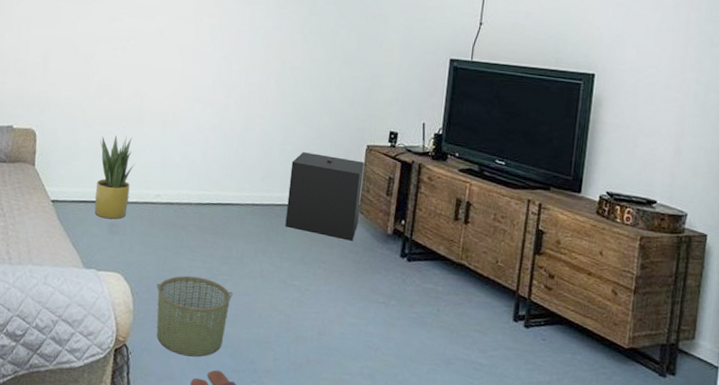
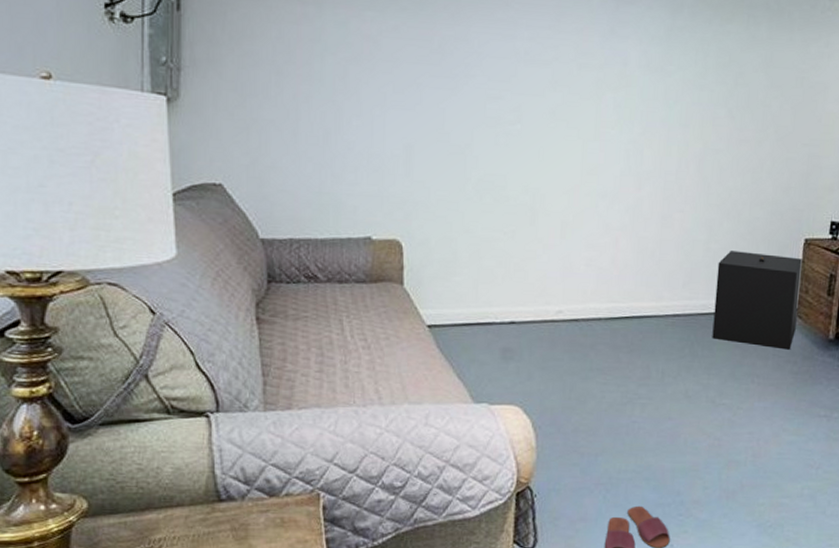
planter: present [94,136,135,220] -> none [481,242,530,344]
basket: present [156,275,233,357] -> none [562,402,654,494]

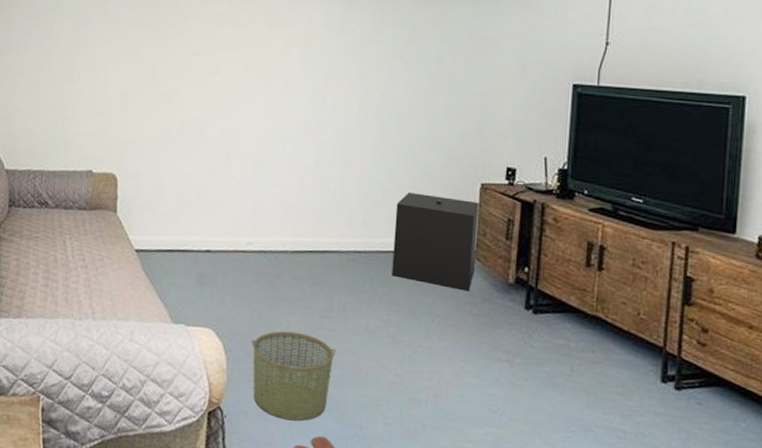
basket: none [562,402,654,494] -> present [251,331,336,421]

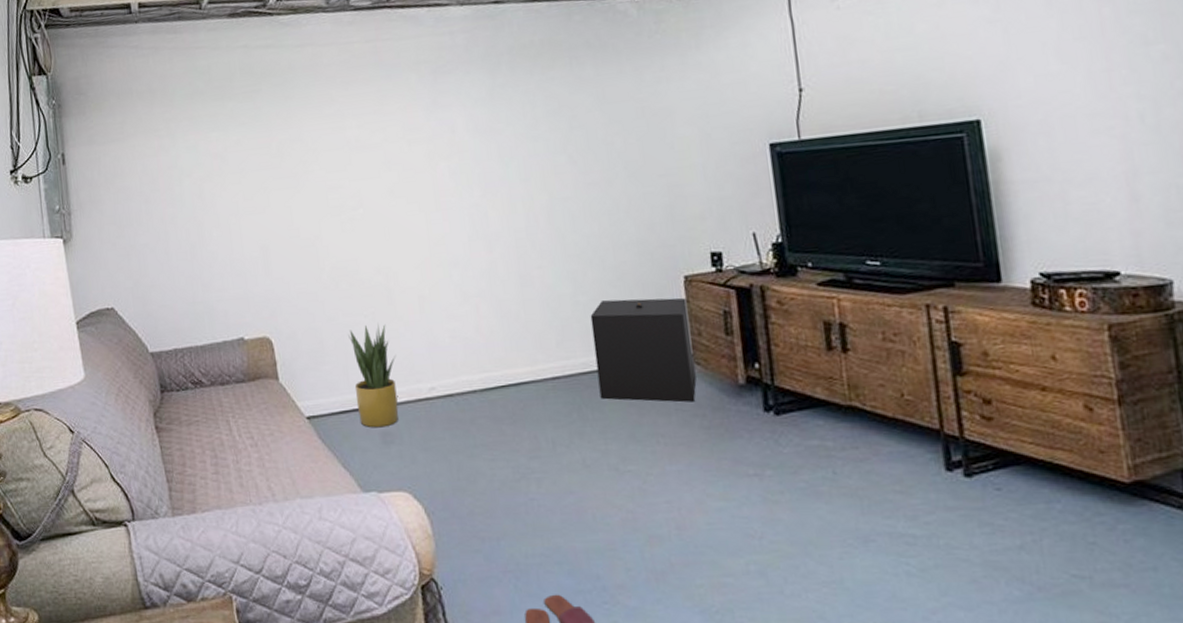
planter: none [181,178,224,270] -> present [348,323,399,428]
basket: present [251,331,336,421] -> none [454,480,554,582]

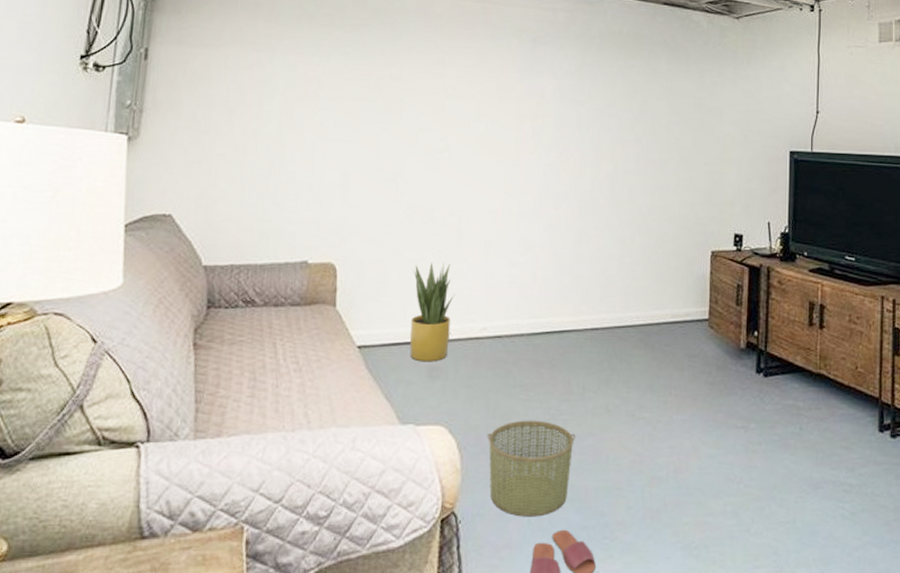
basket: none [454,480,554,582] -> present [487,420,576,517]
subwoofer: present [590,297,697,402] -> none [629,264,710,360]

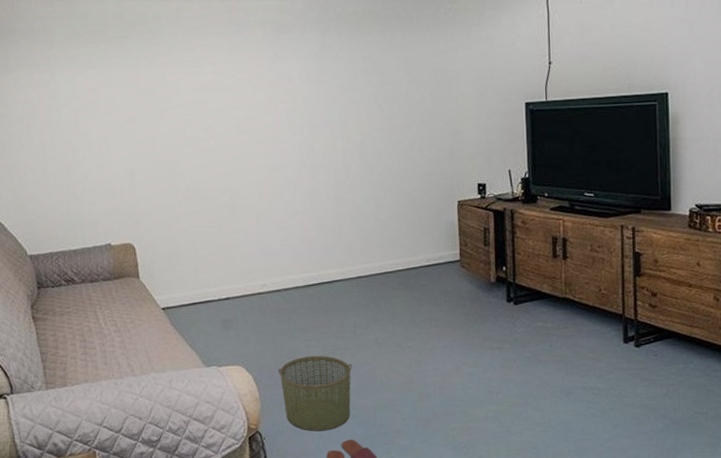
planter: present [409,262,456,362] -> none [198,233,237,317]

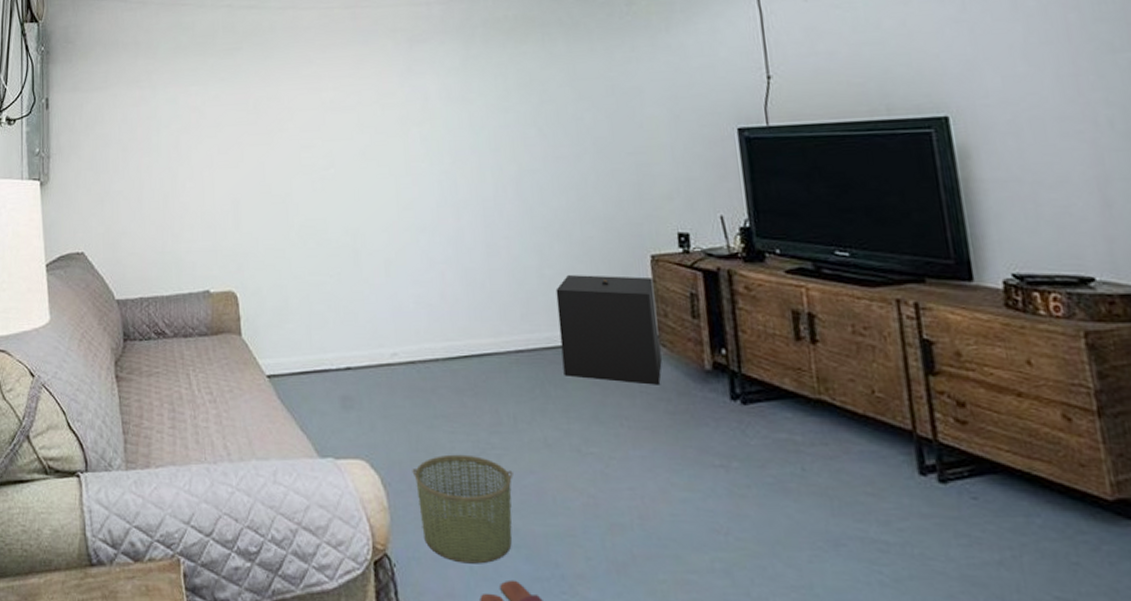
subwoofer: none [387,217,461,296] -> present [555,275,662,385]

